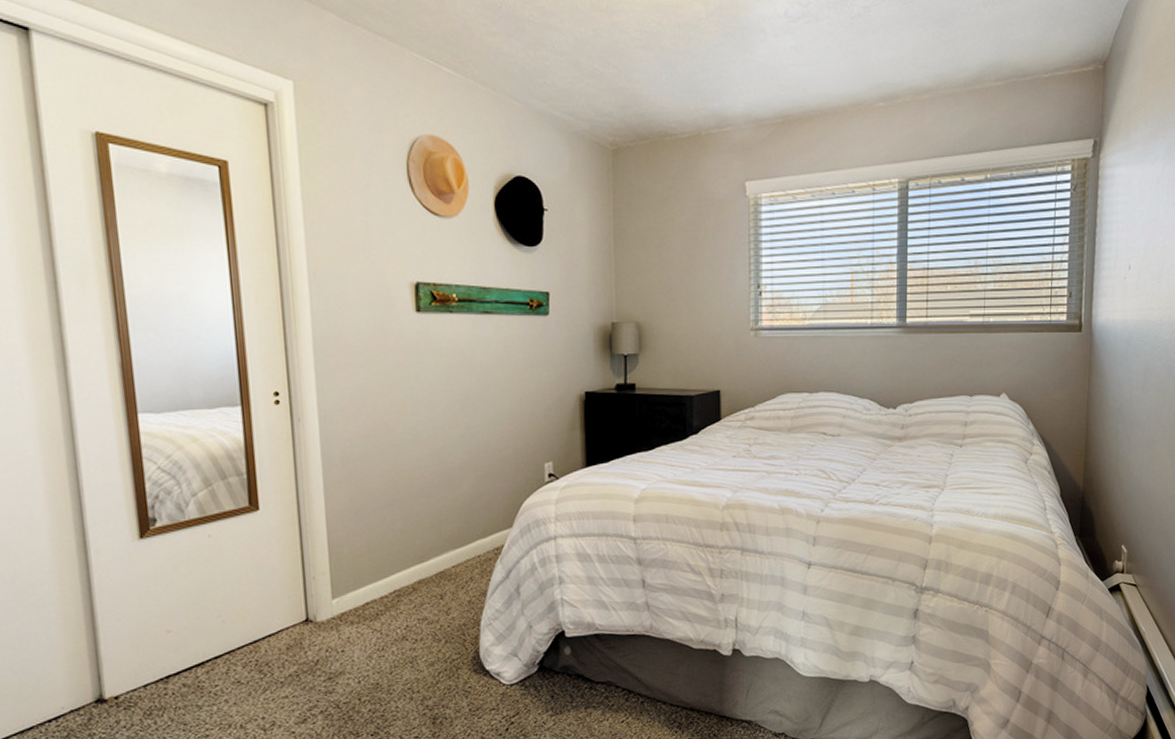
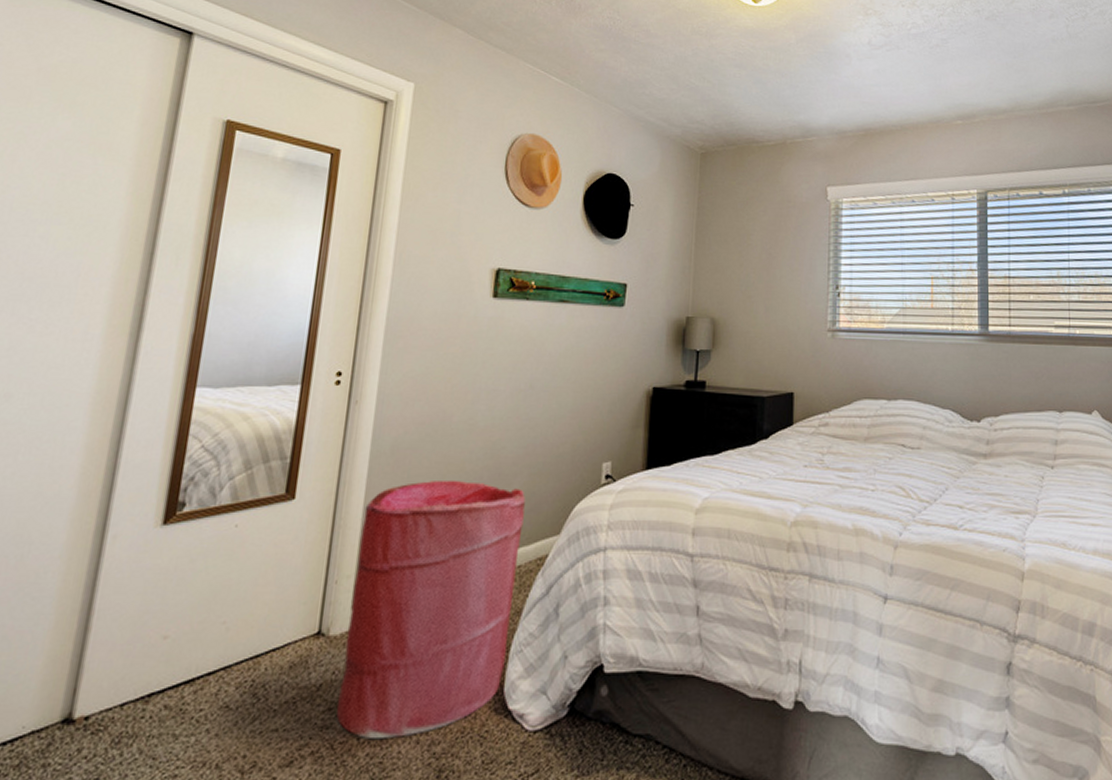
laundry hamper: none [327,485,478,699] -> present [336,480,525,740]

